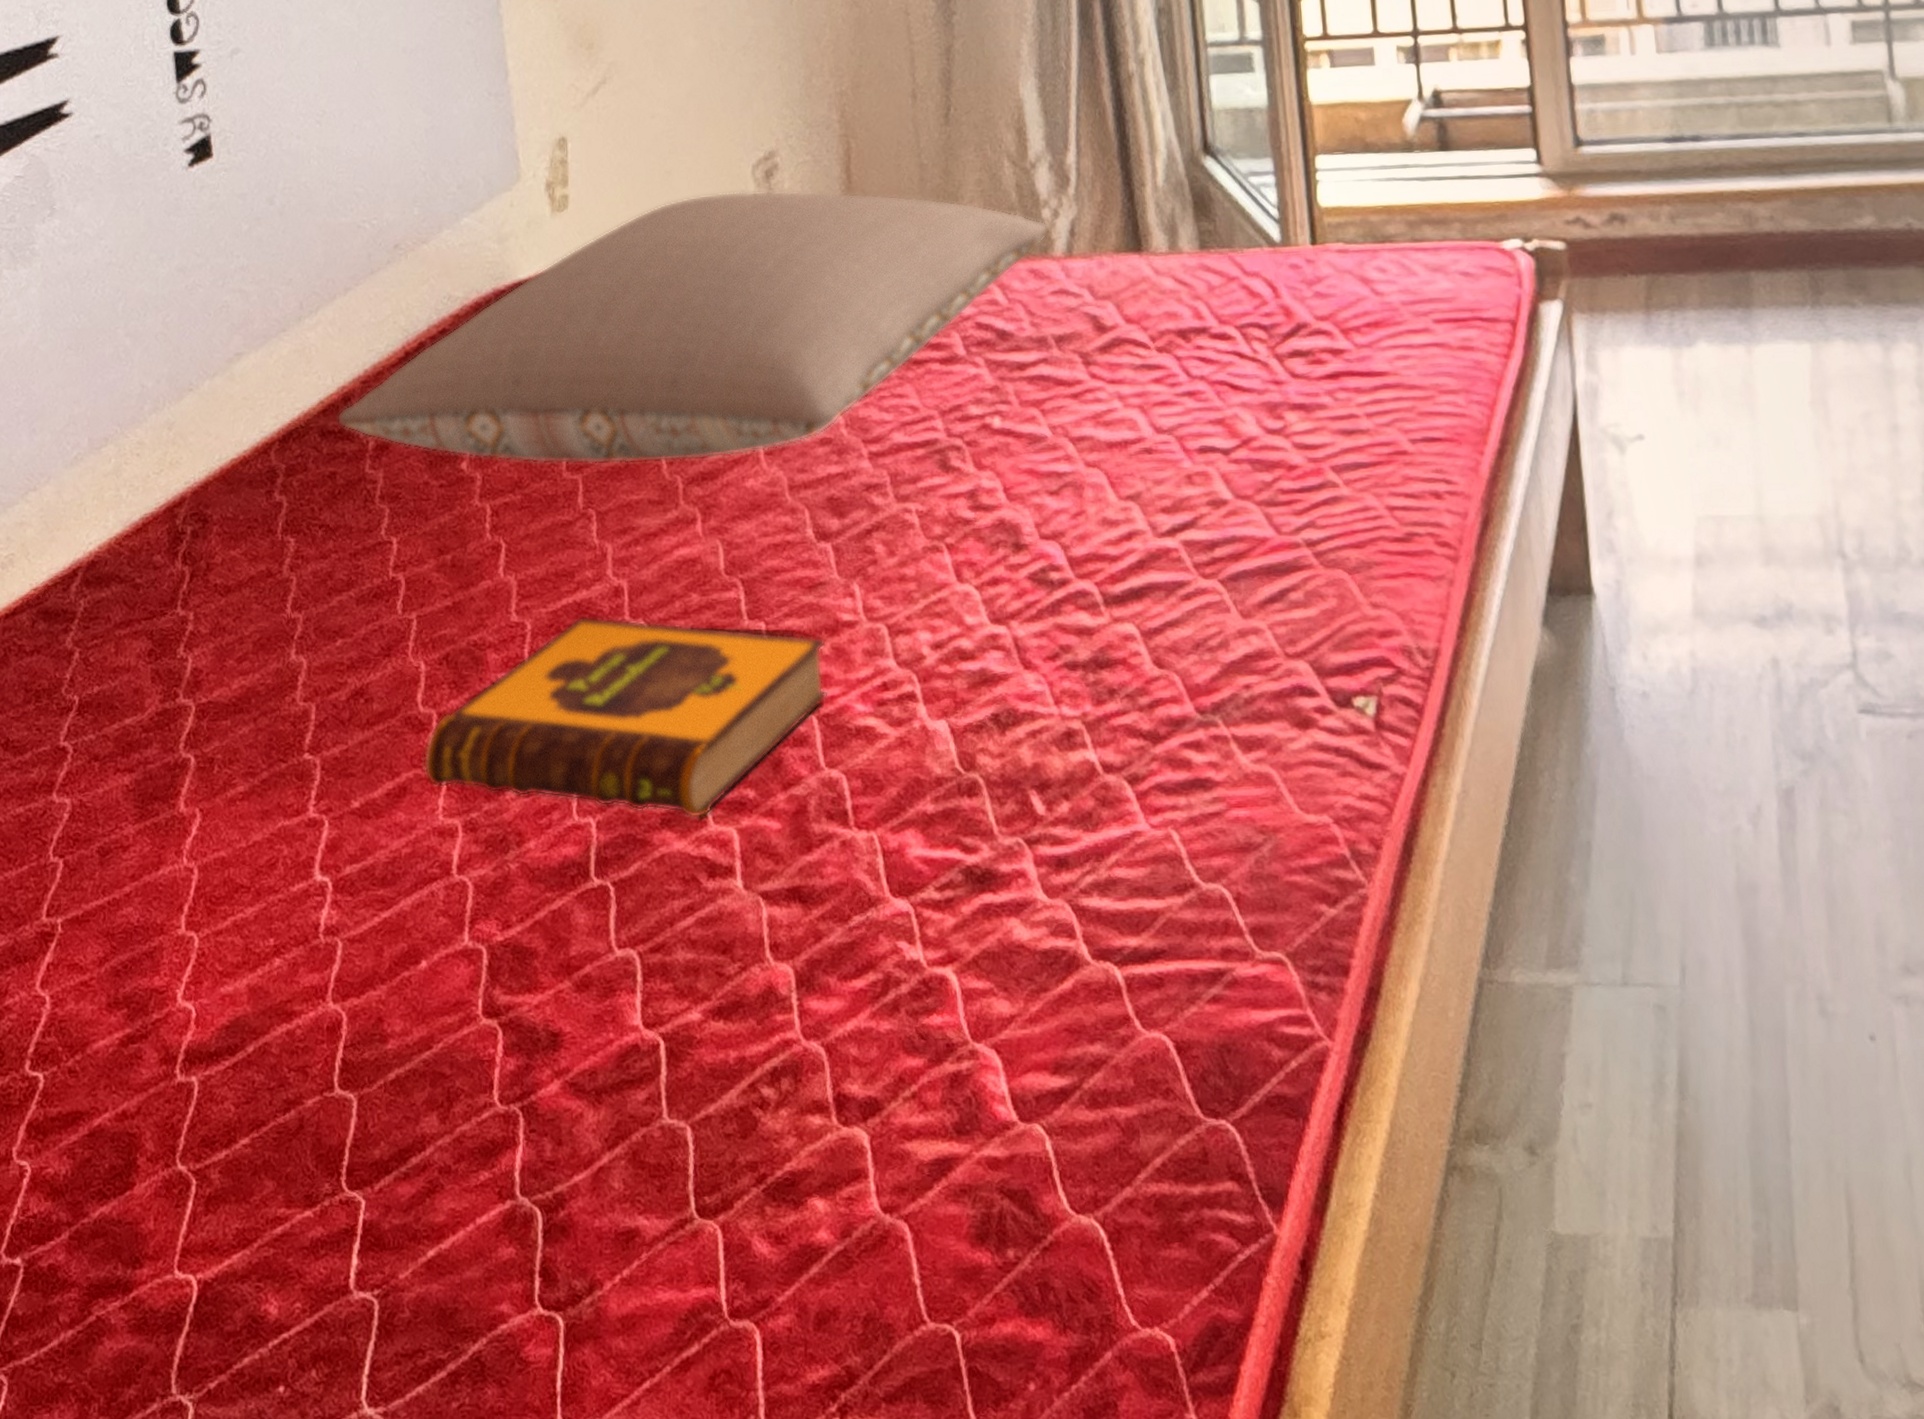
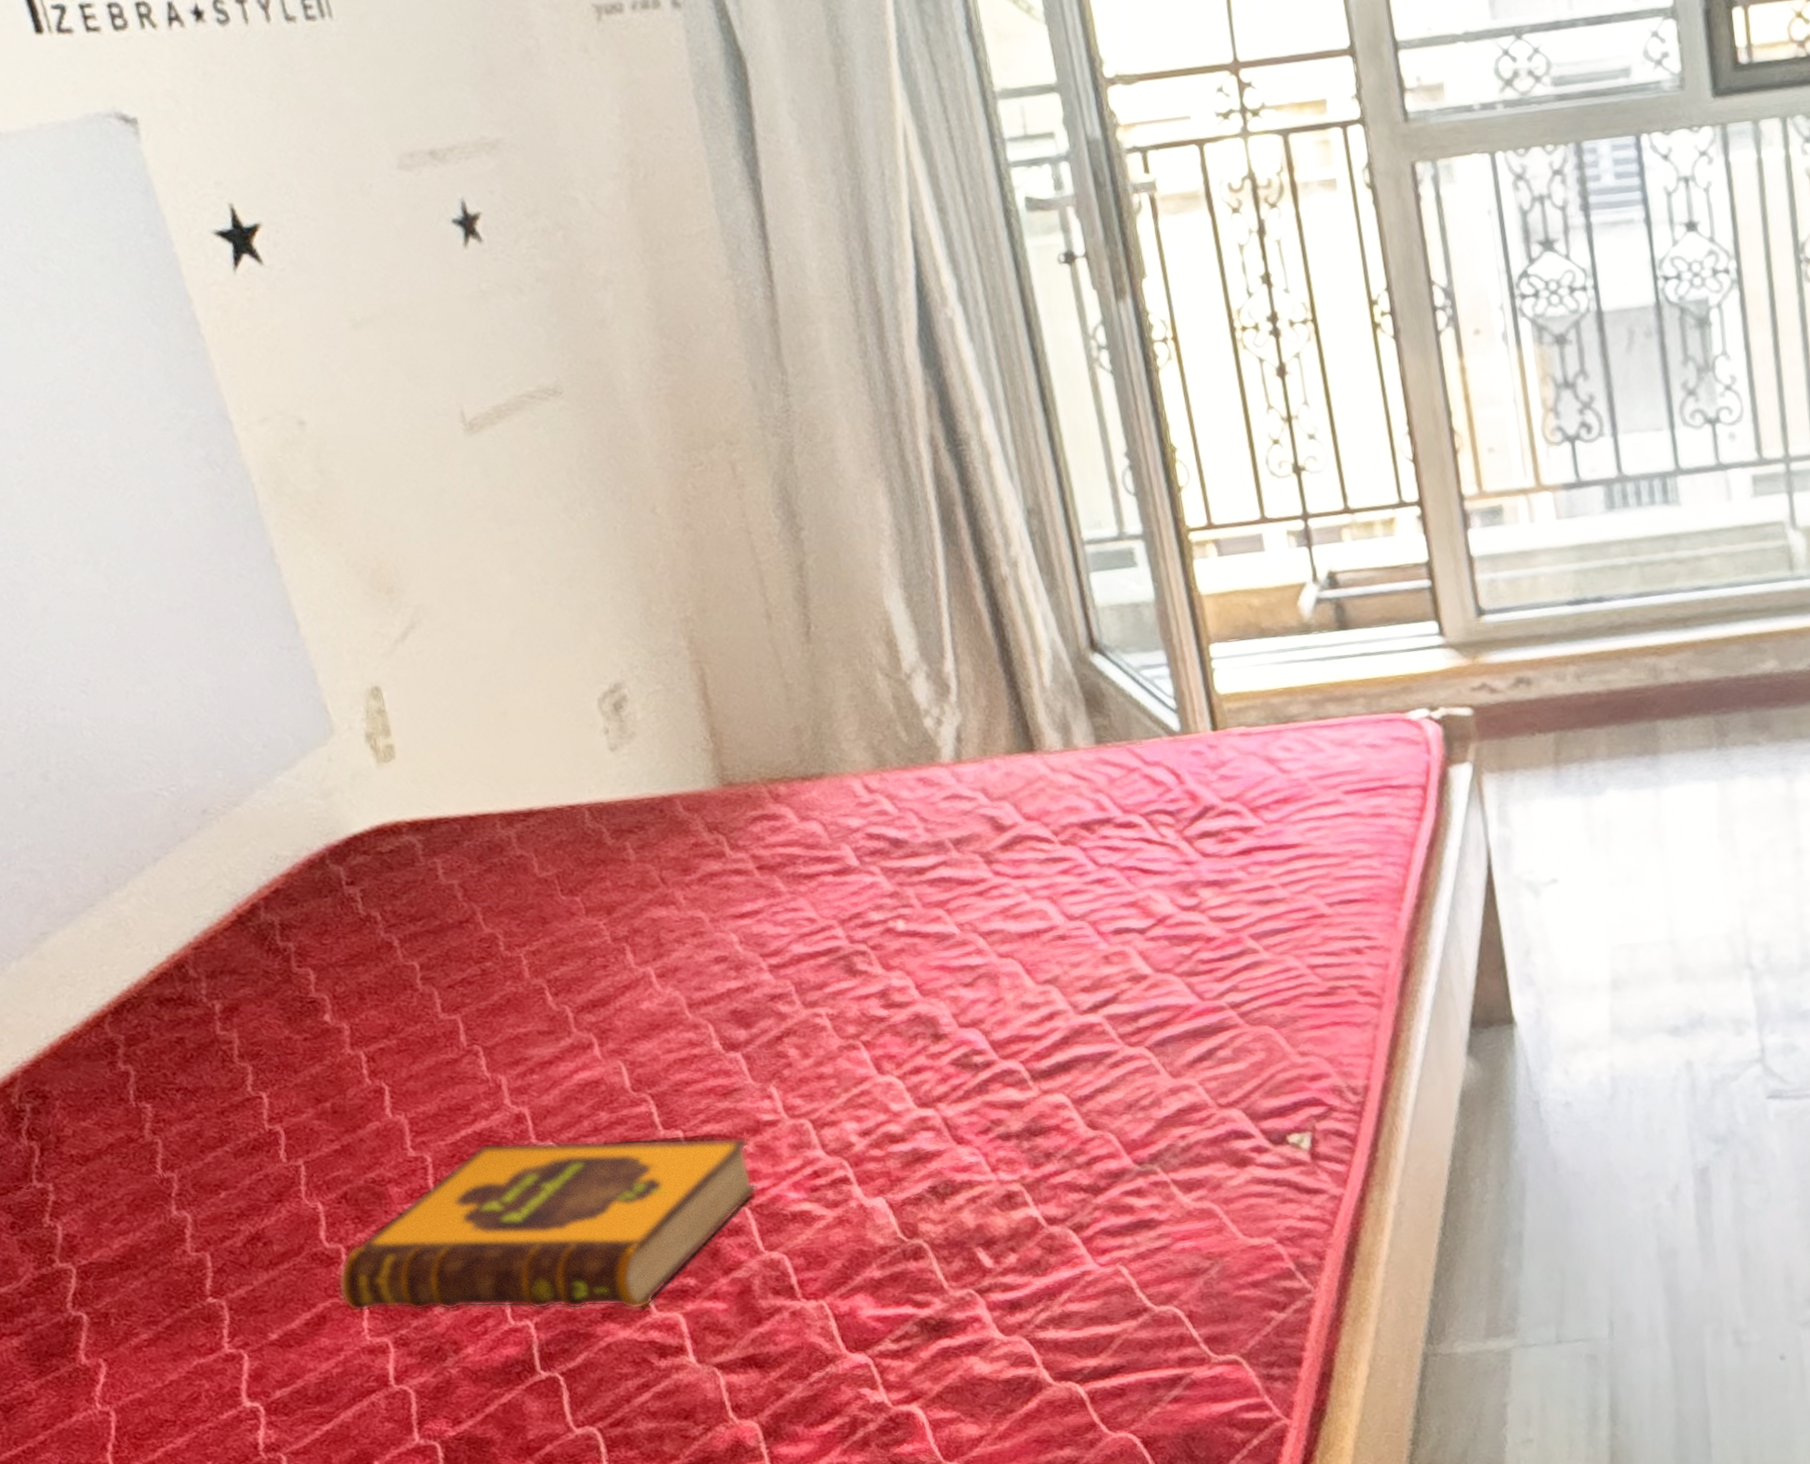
pillow: present [337,190,1050,465] -> none [172,717,935,1010]

